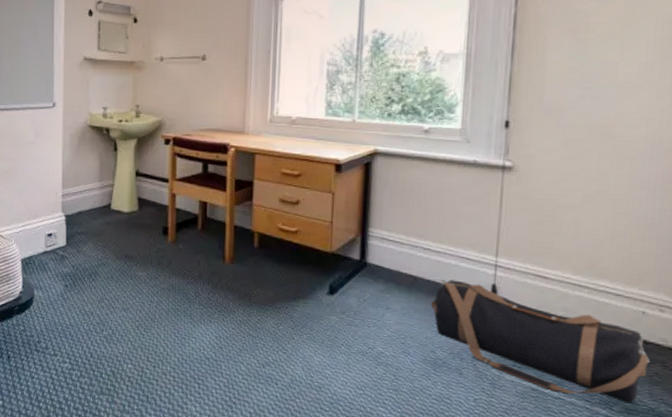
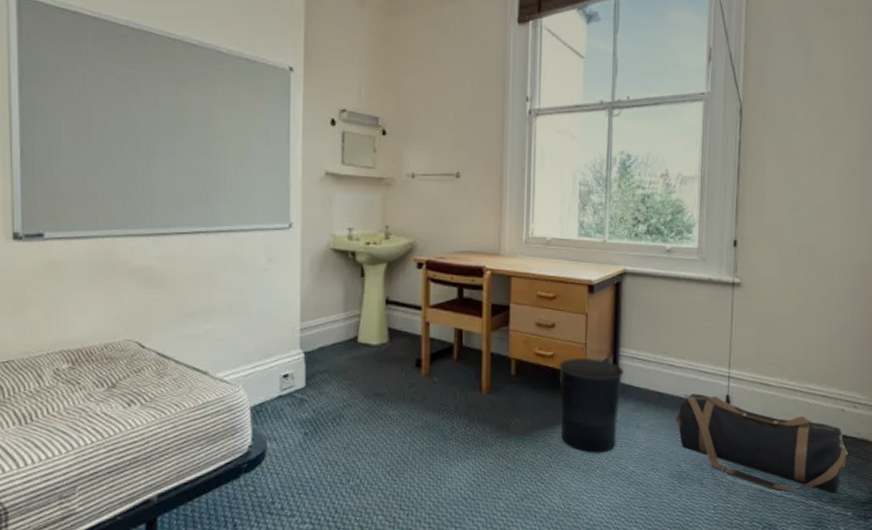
waste bin: none [302,235,373,330] -> present [558,357,624,453]

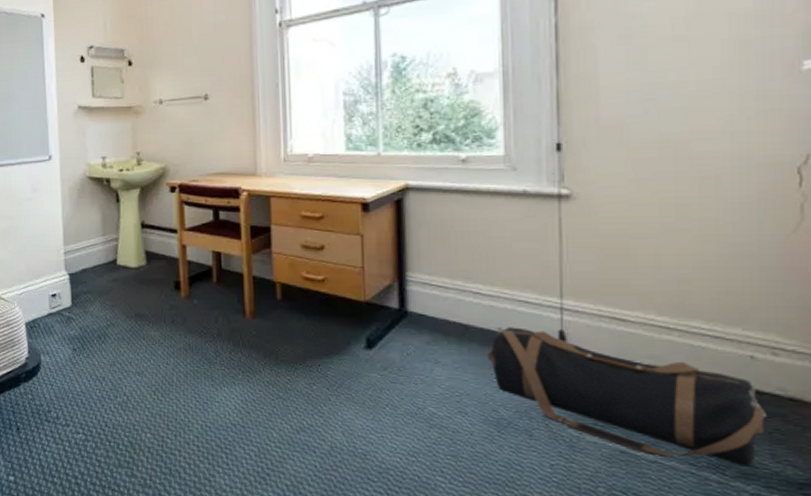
waste bin: present [558,357,624,453] -> none [331,282,413,389]

